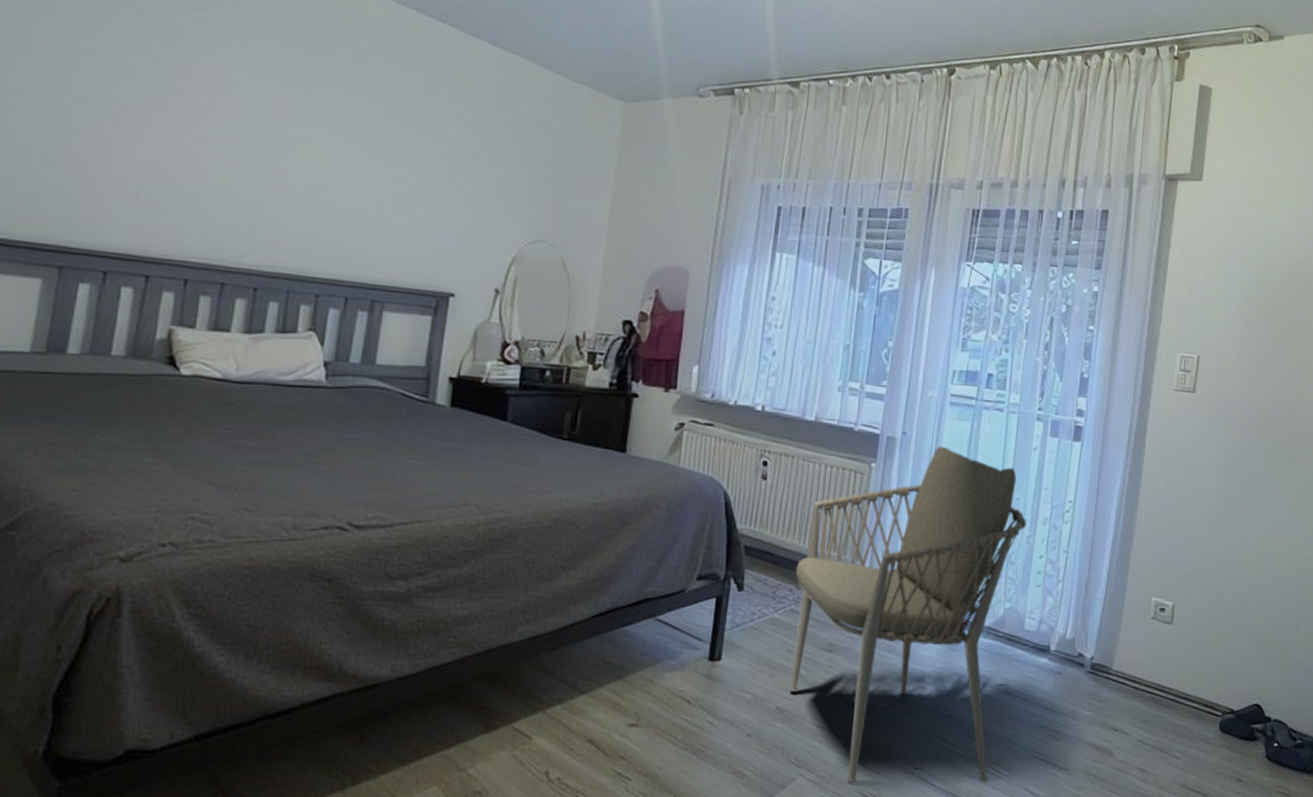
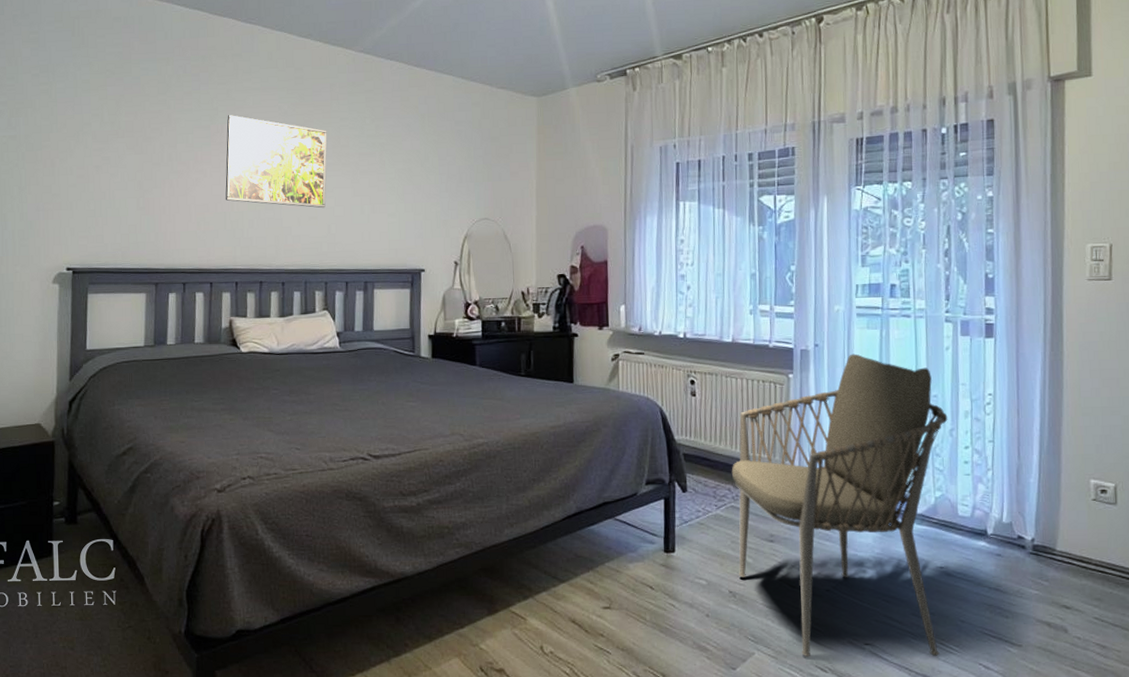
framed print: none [184,53,344,198] -> present [225,115,328,208]

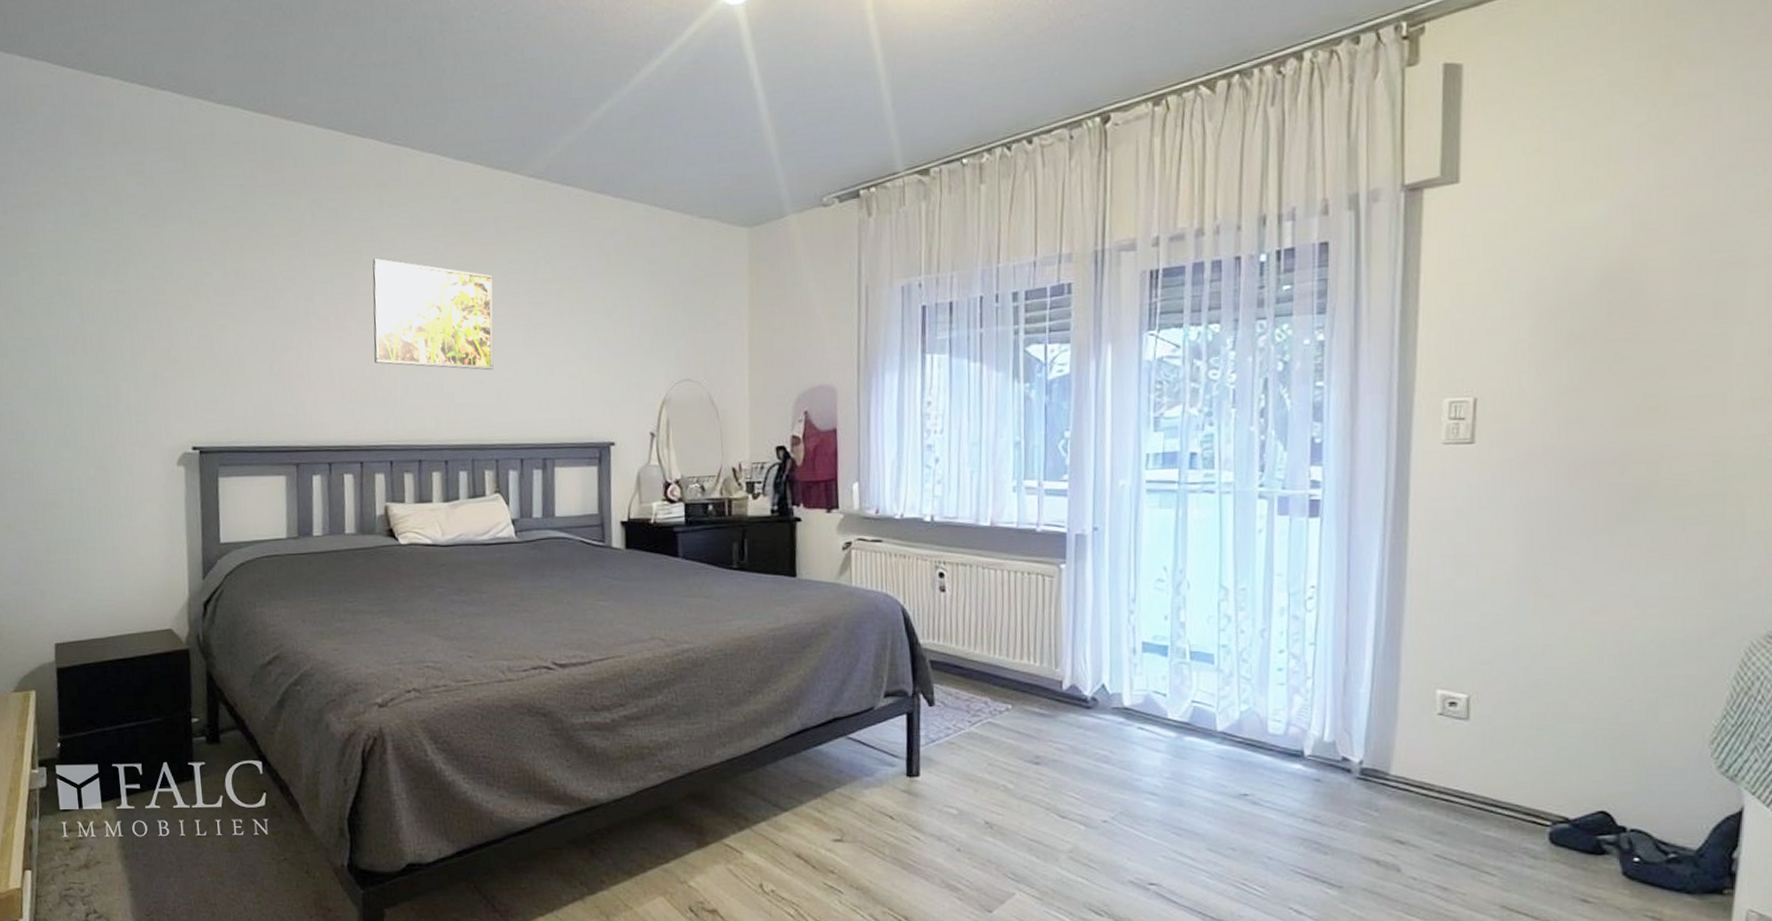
armchair: present [731,353,948,657] -> none [988,538,1258,900]

